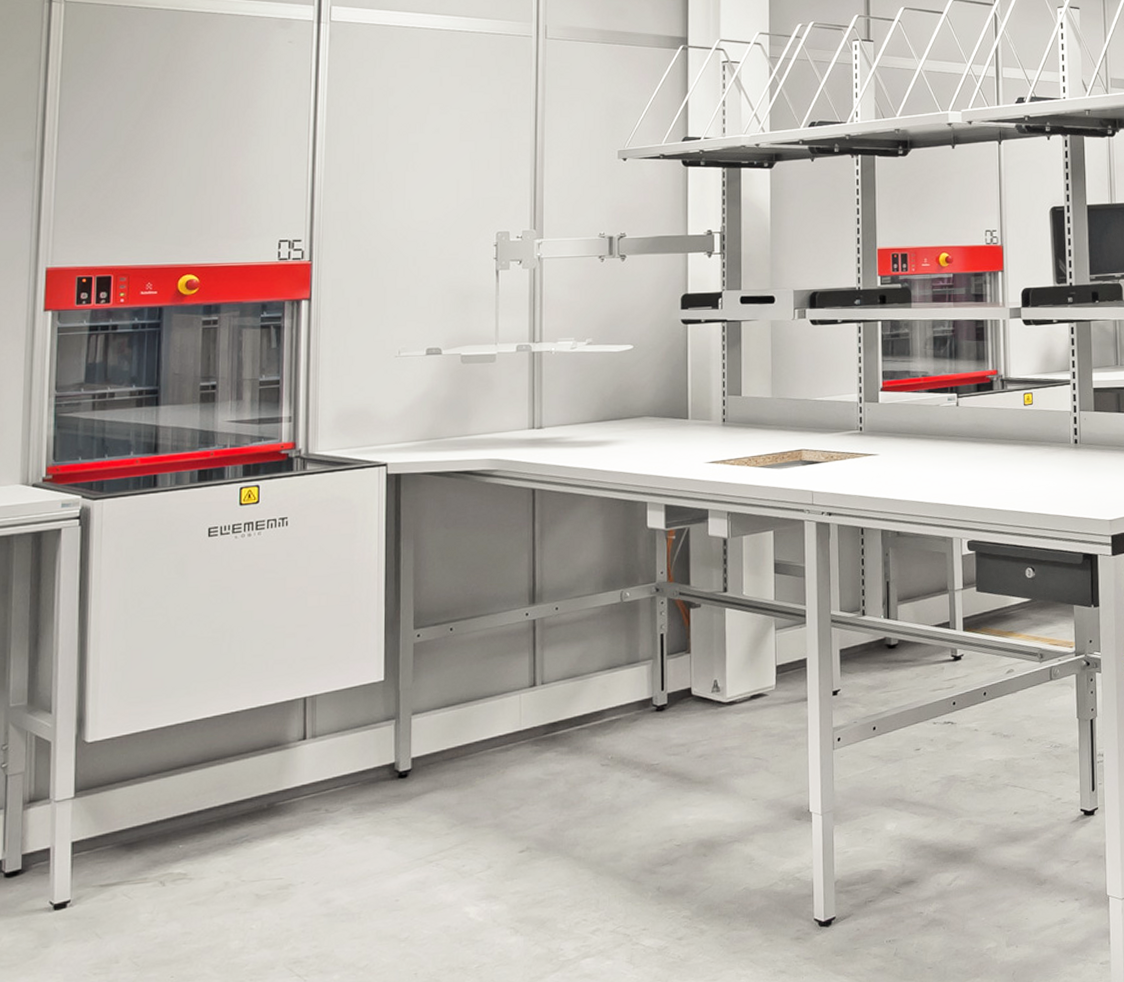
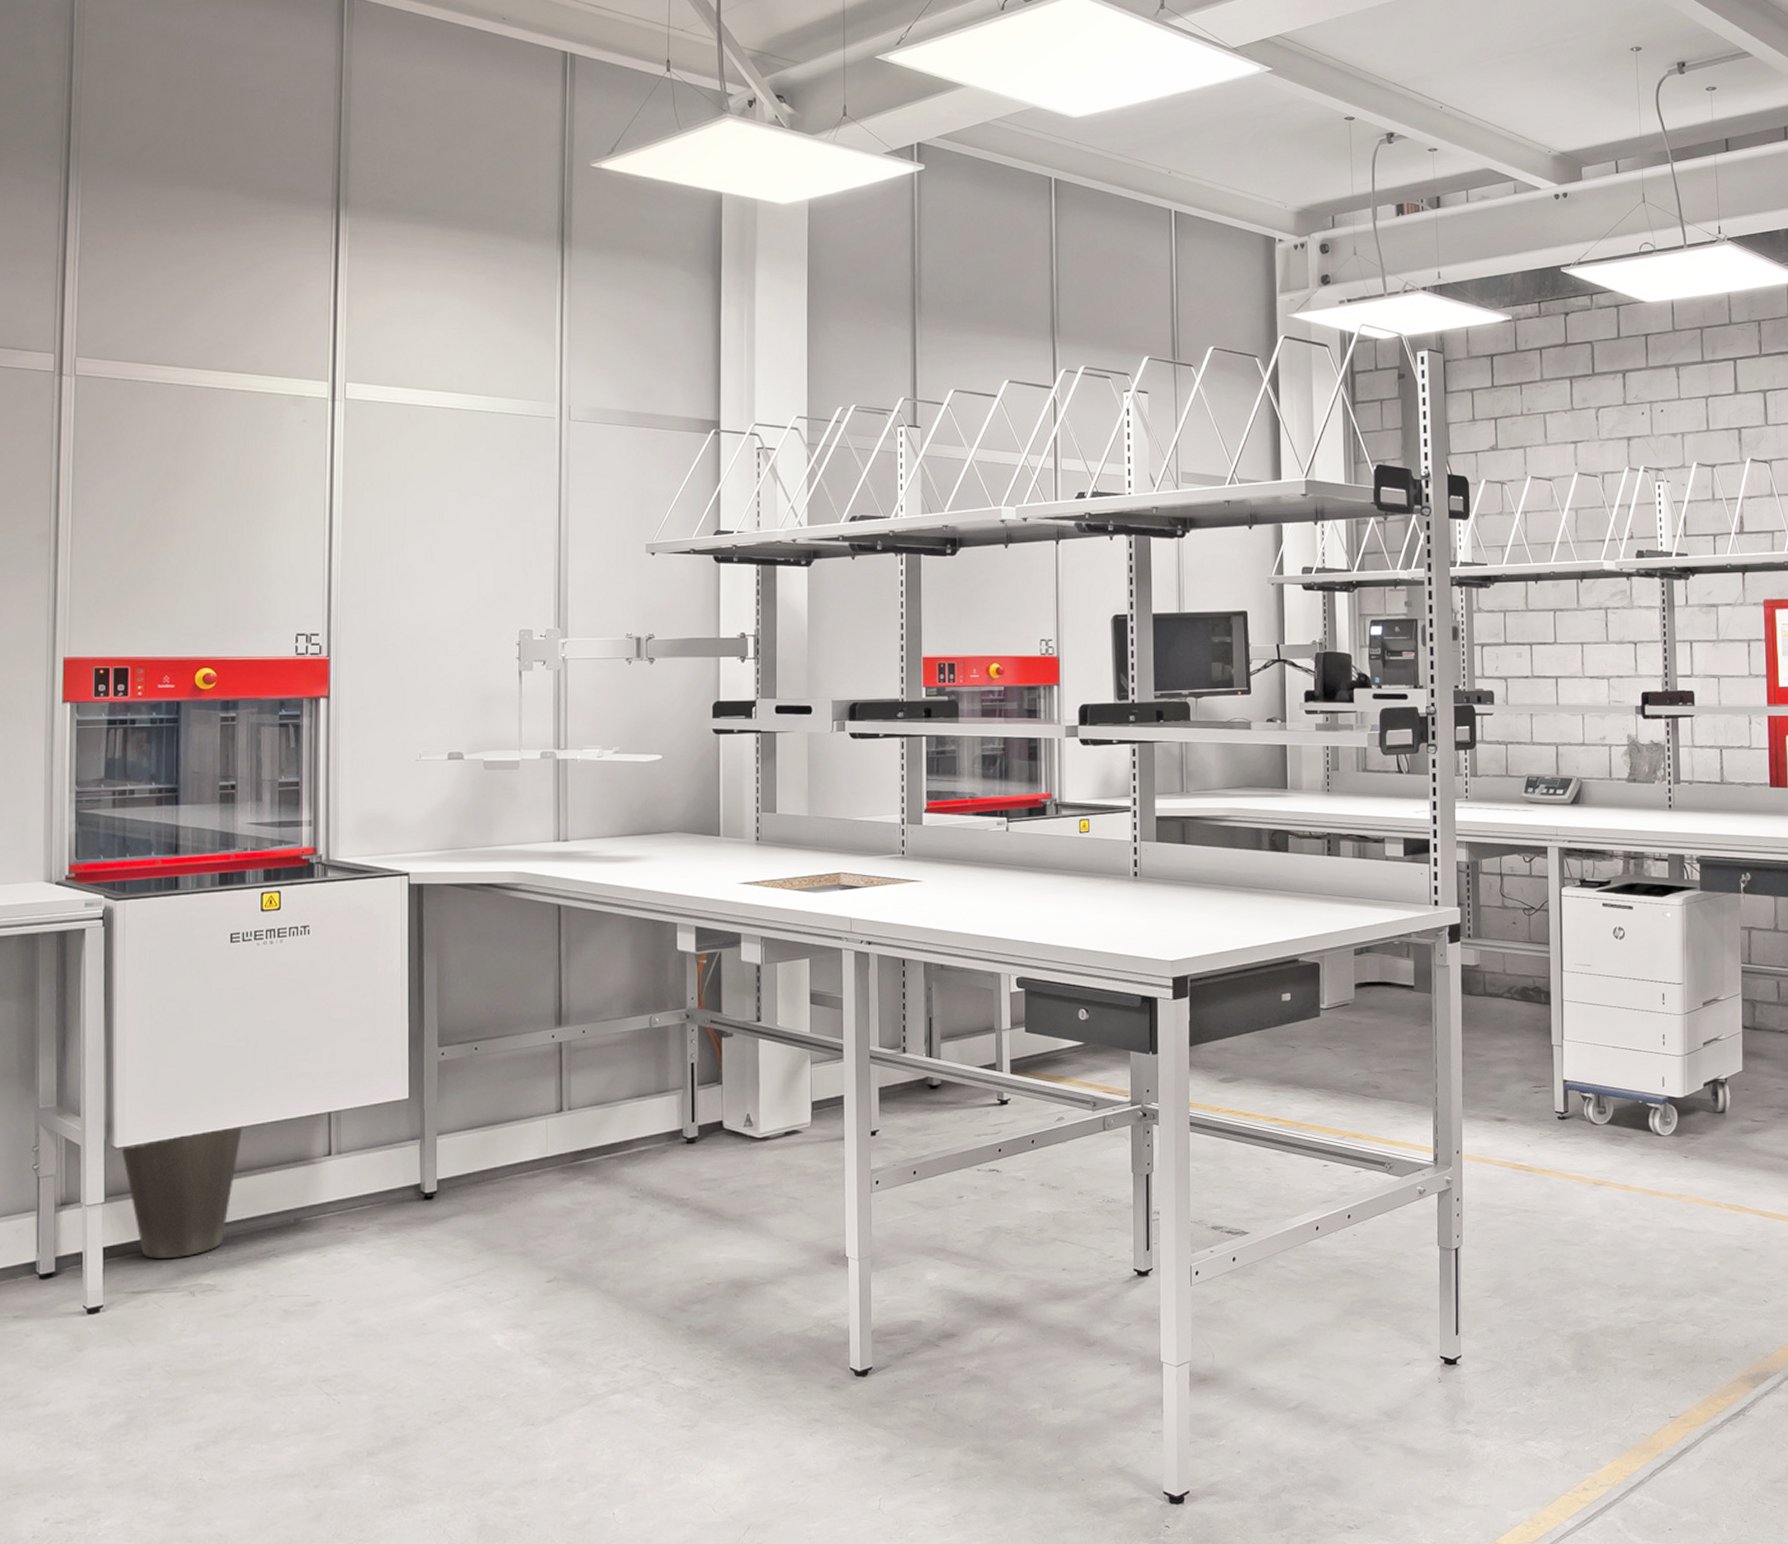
waste basket: none [93,714,218,851] -> present [121,1125,243,1259]

